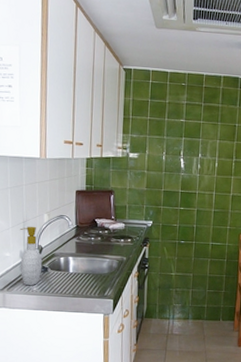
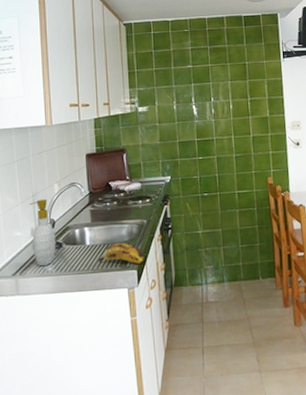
banana: none [79,274,121,295] -> present [98,242,144,265]

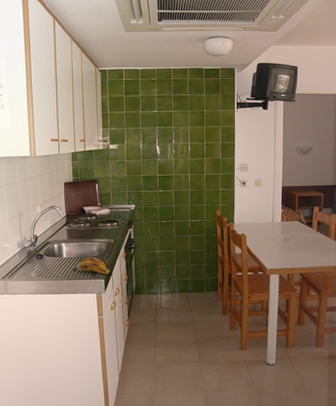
soap bottle: present [29,199,56,267] -> none [16,218,39,273]

